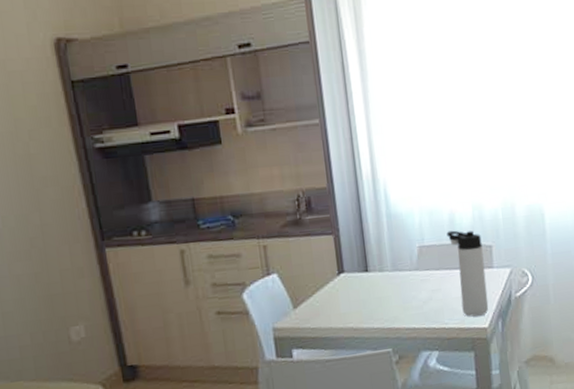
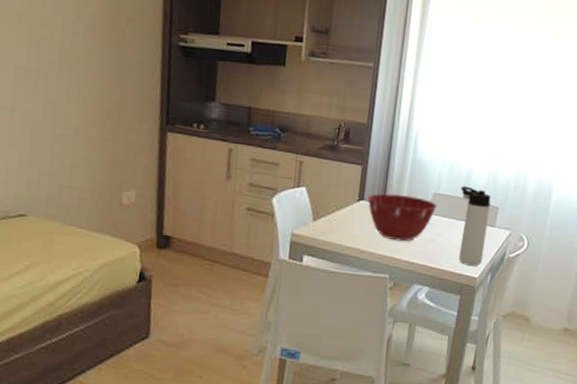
mixing bowl: none [348,255,426,309] -> present [367,193,437,242]

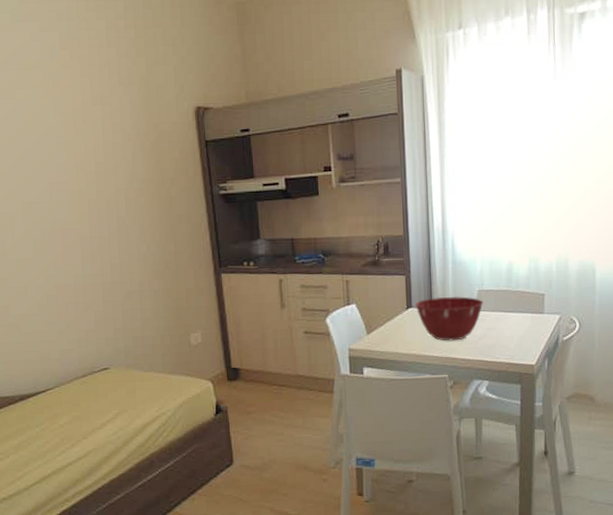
thermos bottle: present [458,186,491,266] -> none [504,278,537,354]

